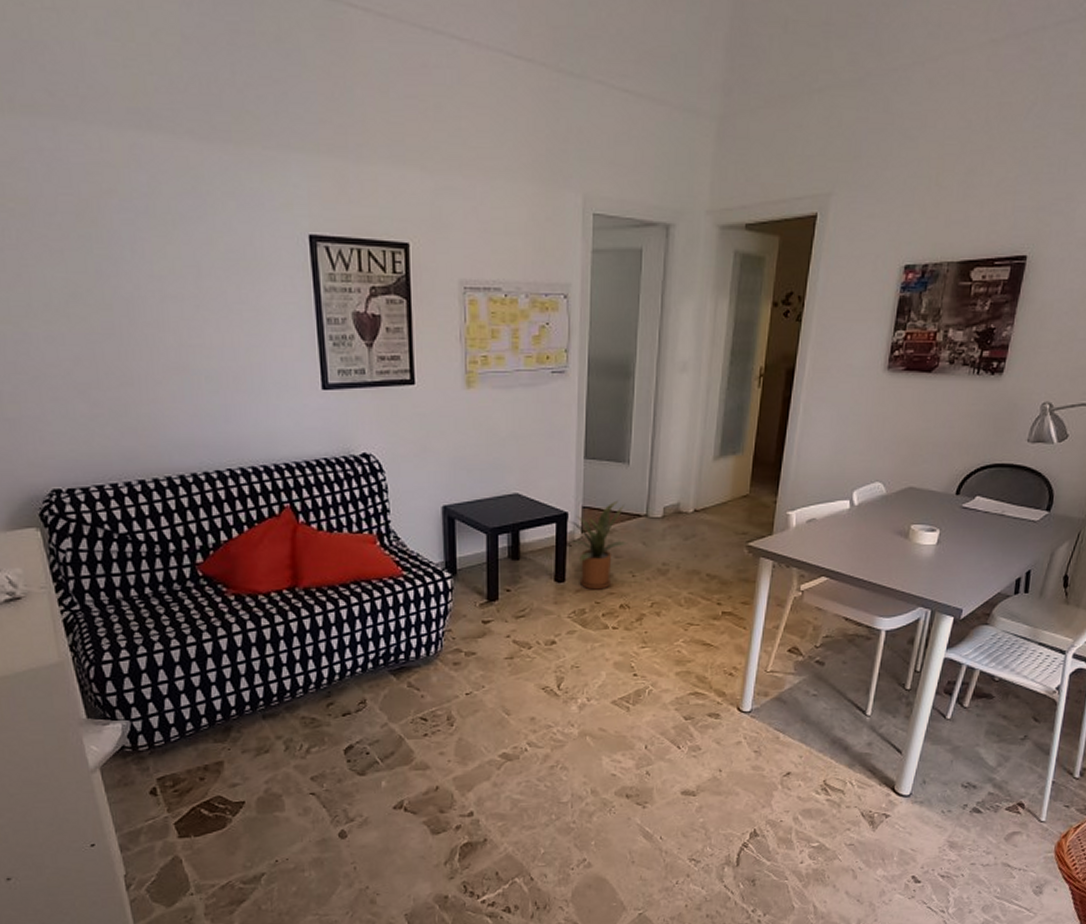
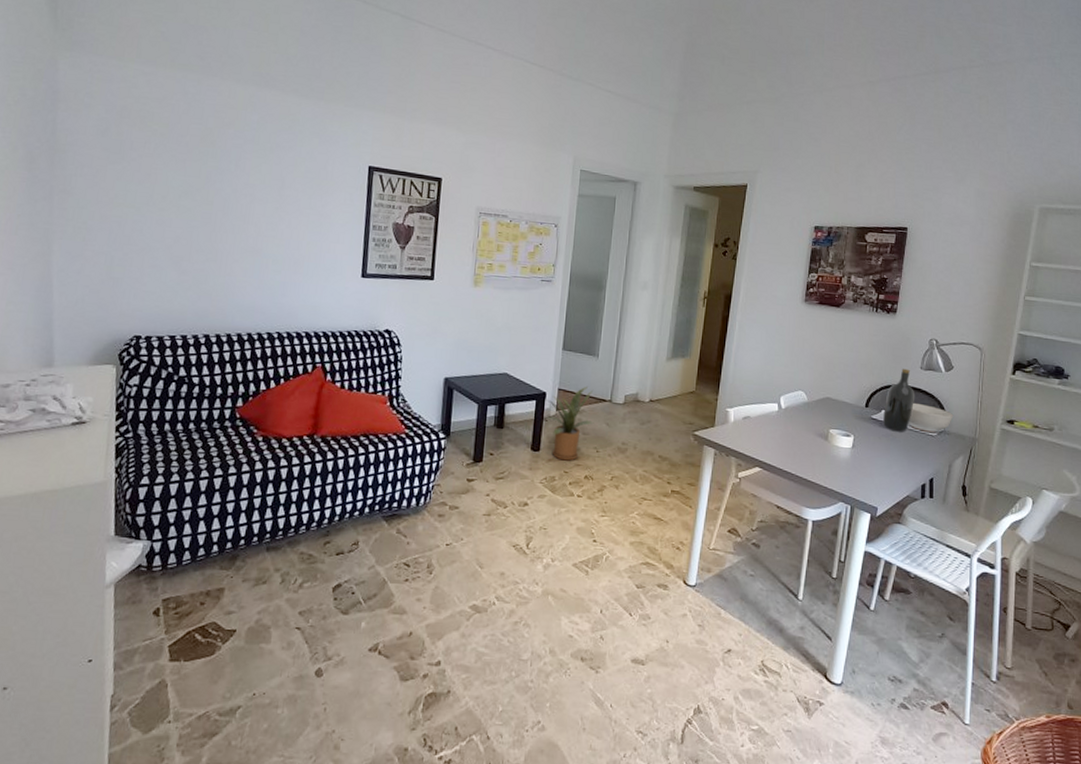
wine bottle: none [975,443,1018,521] -> present [882,368,915,432]
bowl: none [1007,483,1063,519] -> present [909,402,954,433]

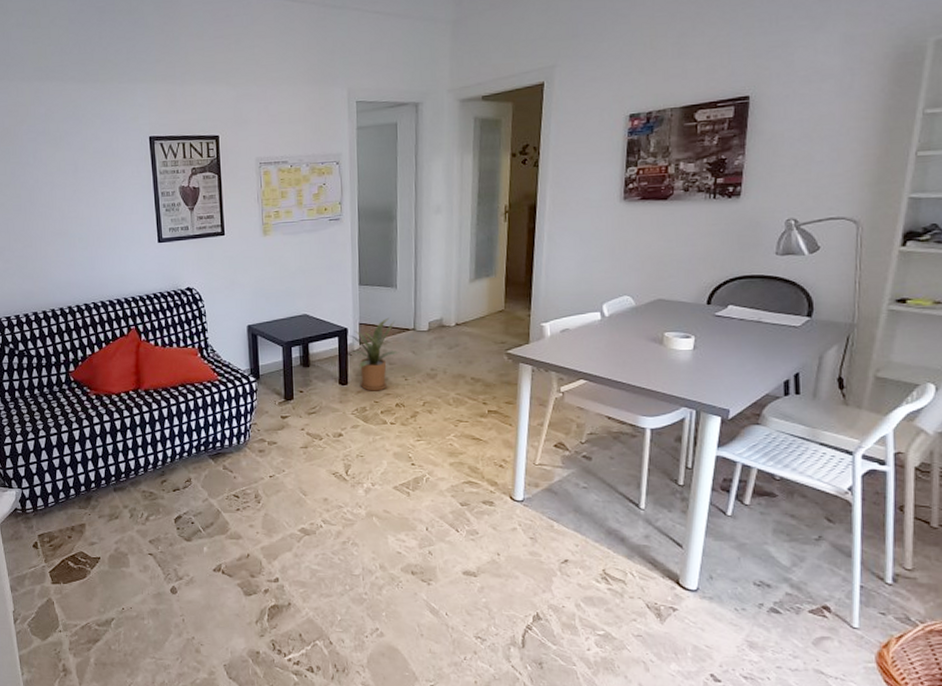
wine bottle: present [882,368,915,432] -> none [729,256,771,327]
bowl: present [909,402,954,433] -> none [764,292,823,324]

